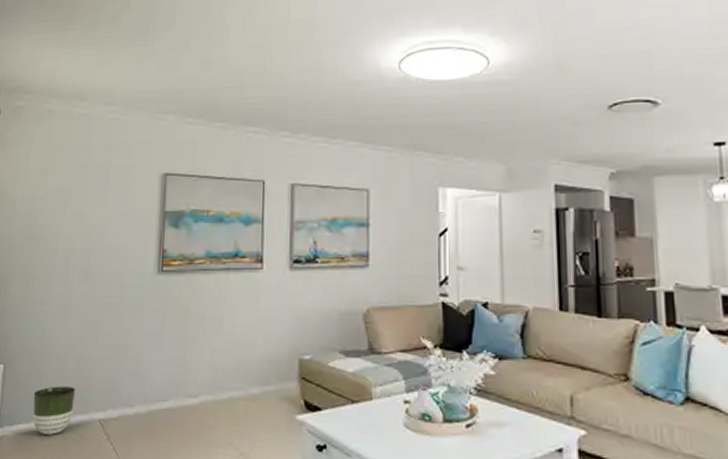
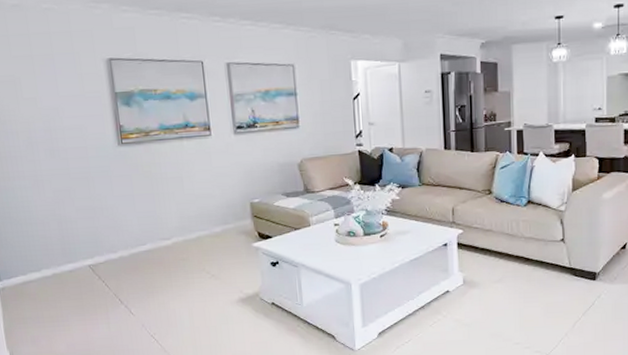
planter: present [33,386,76,435] -> none [24,243,65,282]

